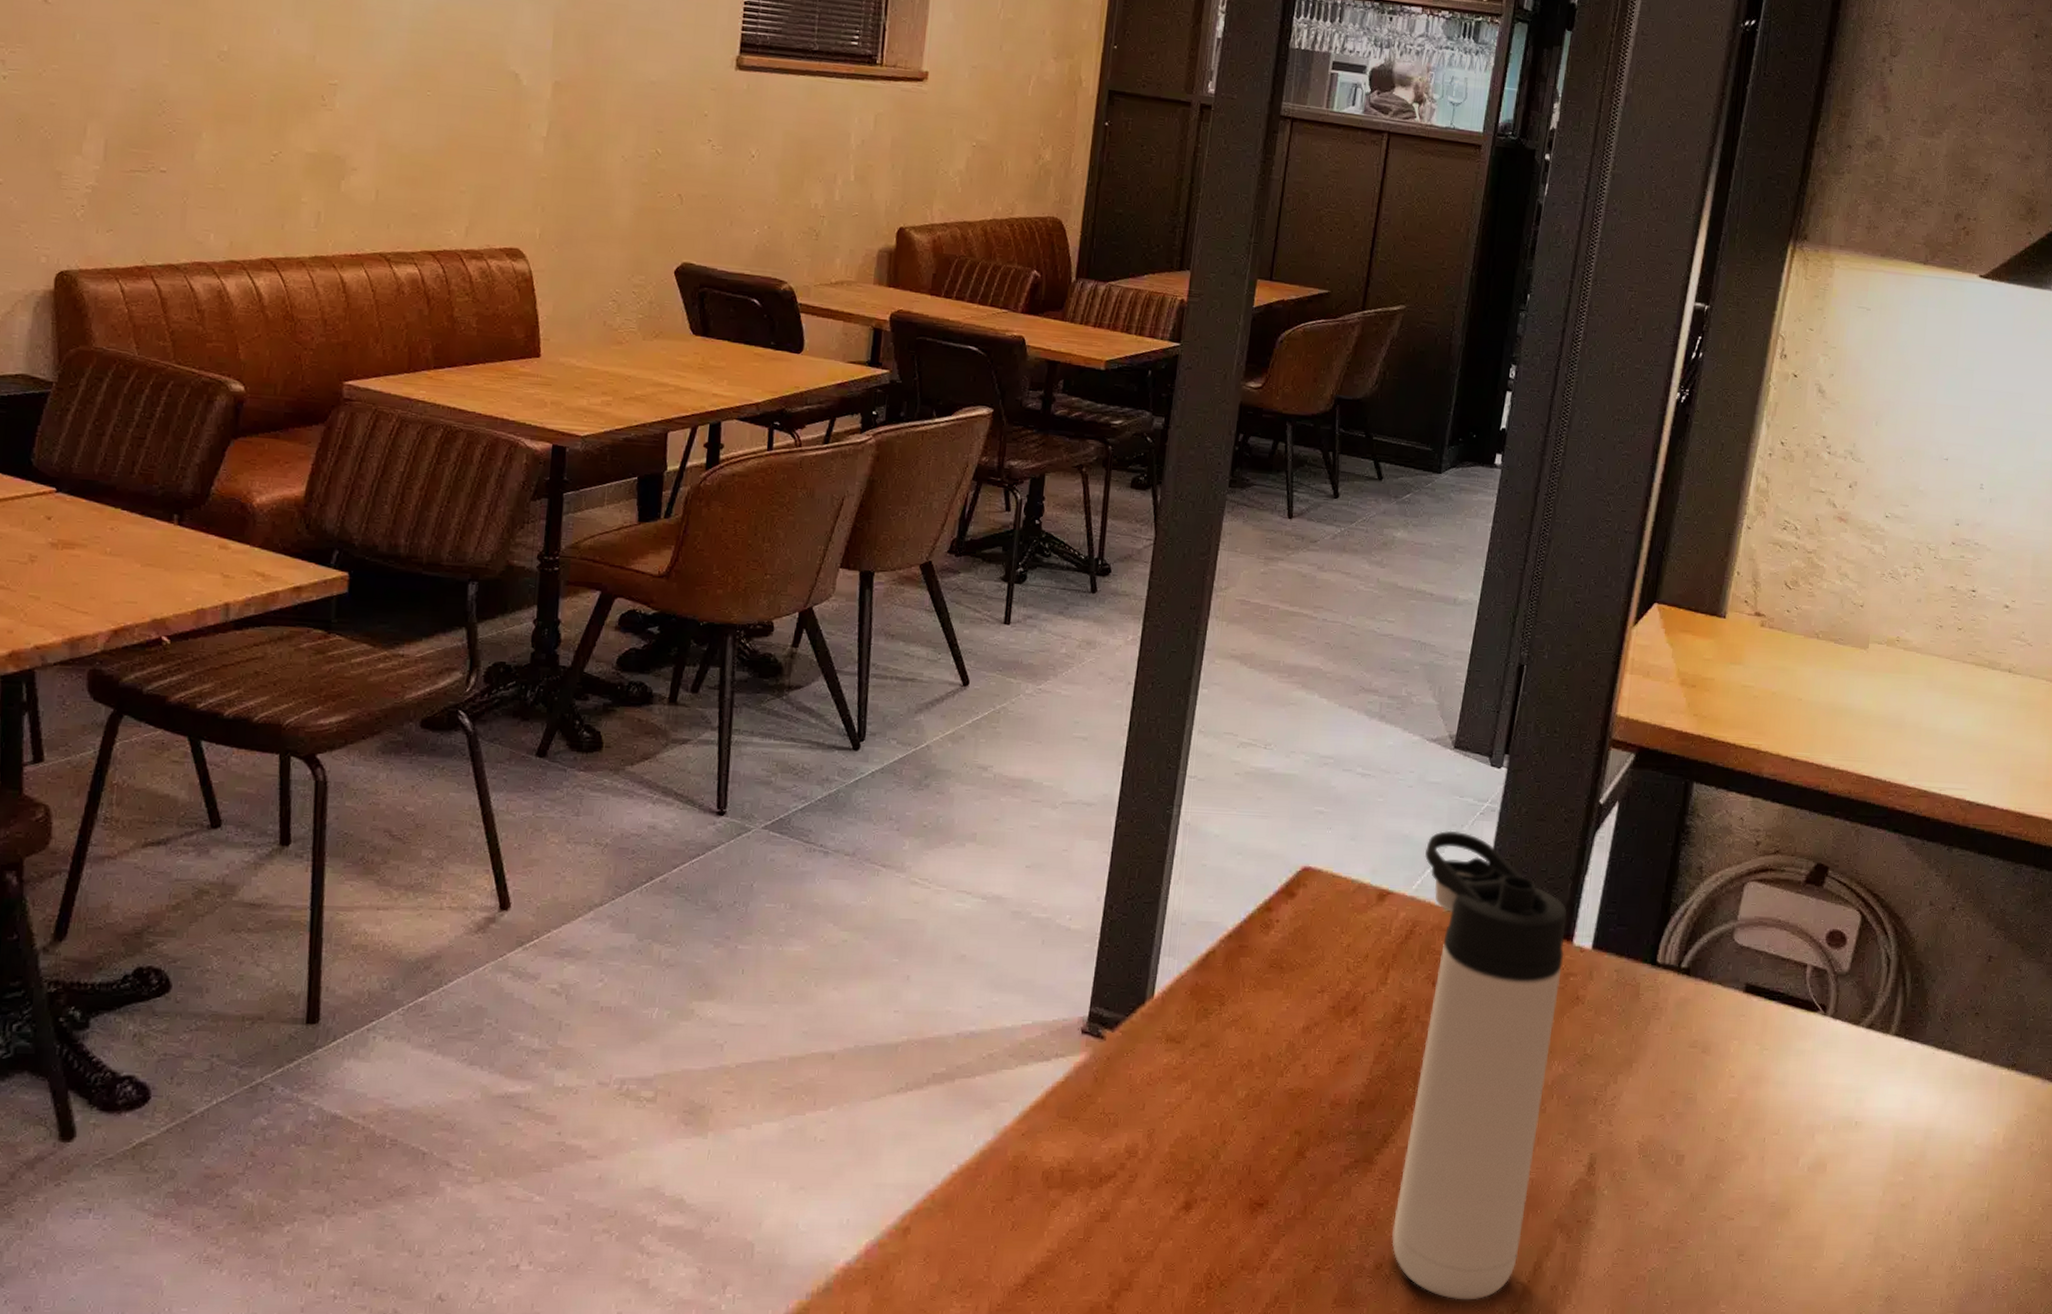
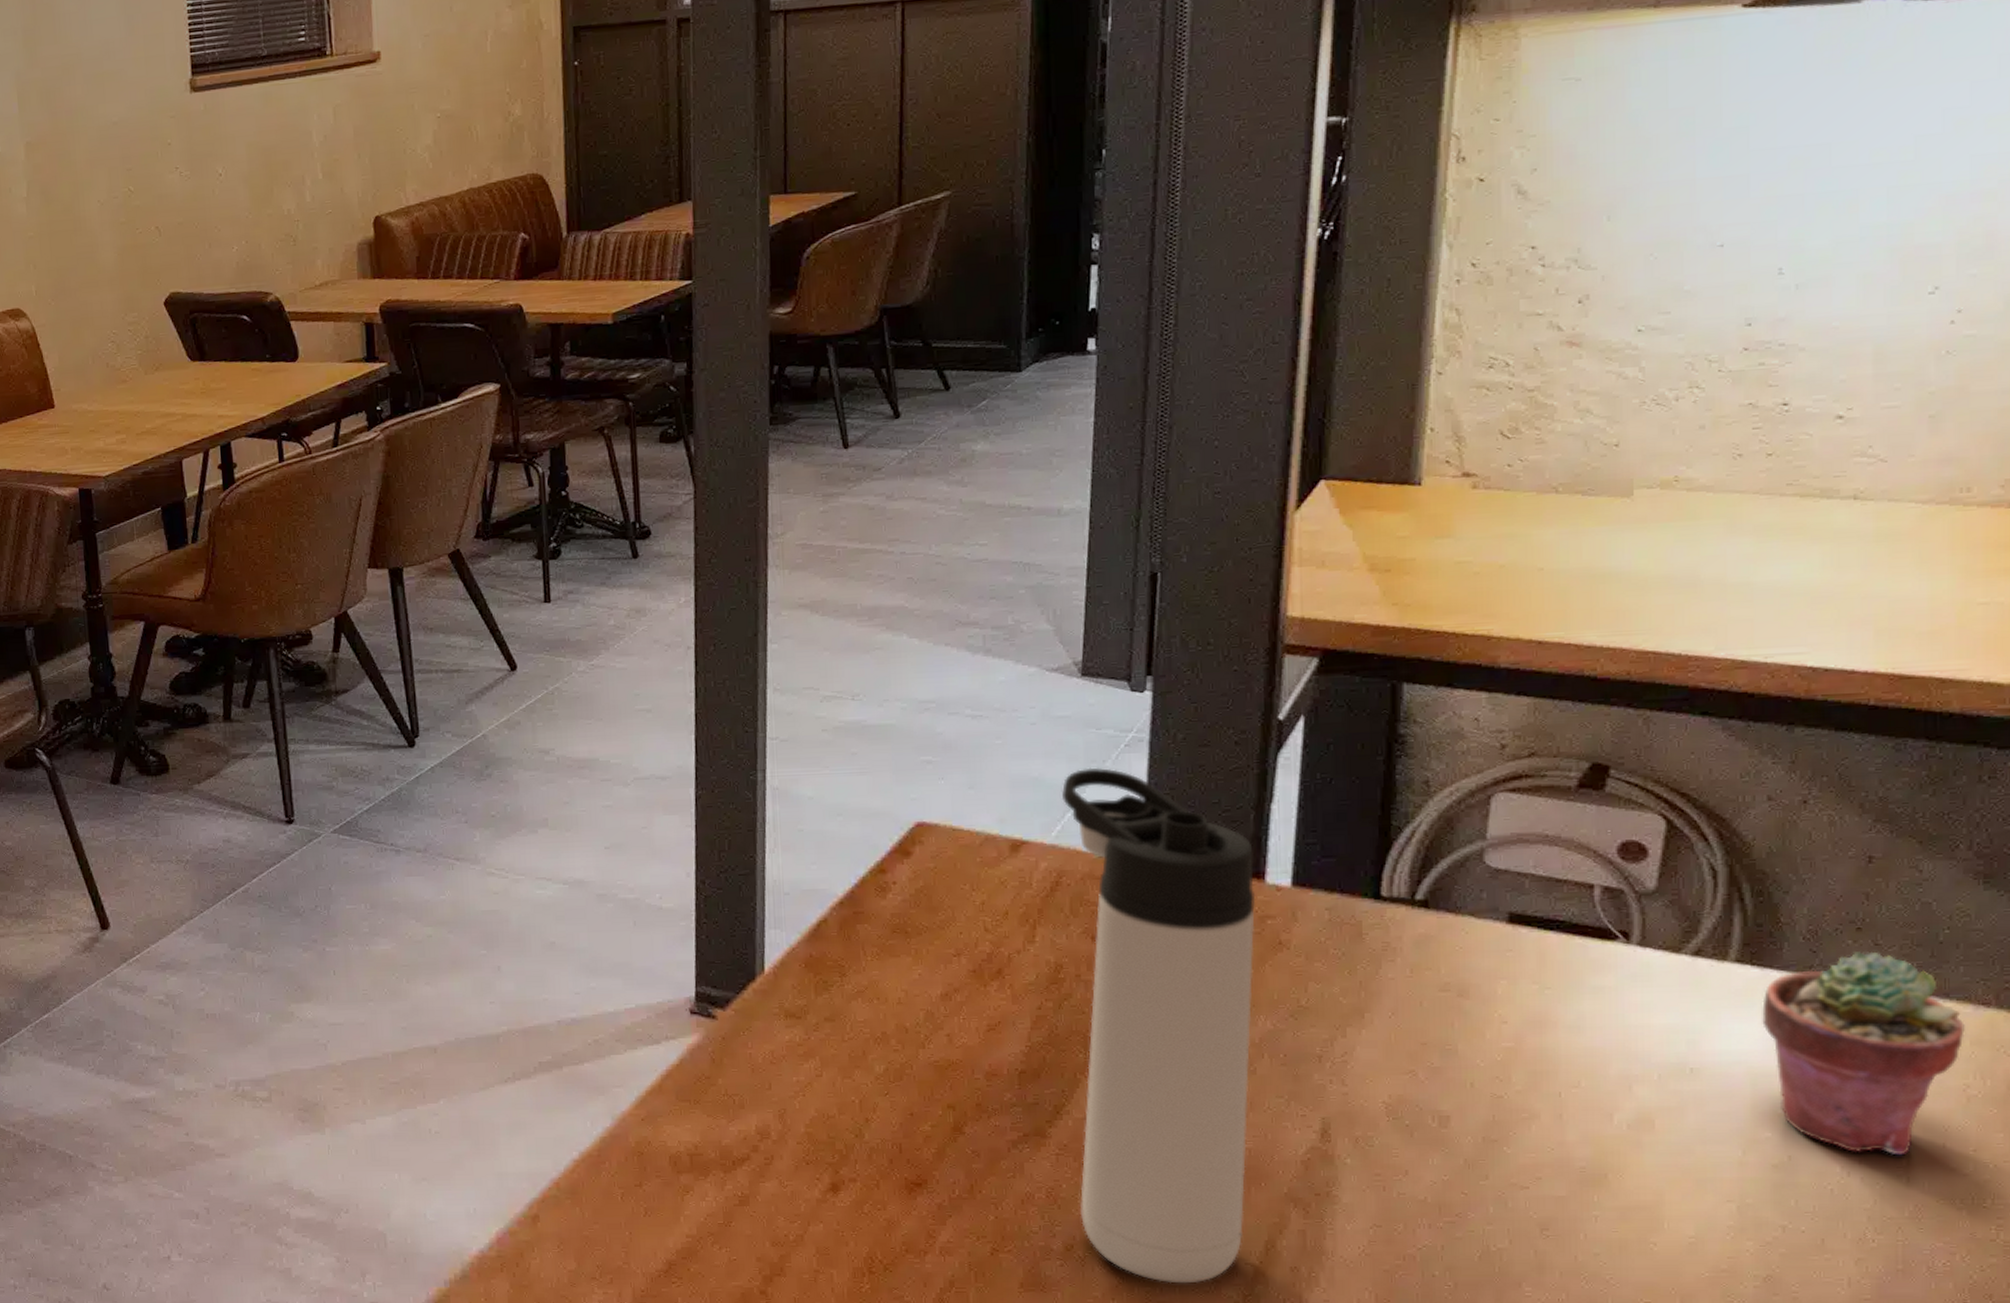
potted succulent: none [1907,1032,2035,1199] -> present [1762,952,1965,1156]

